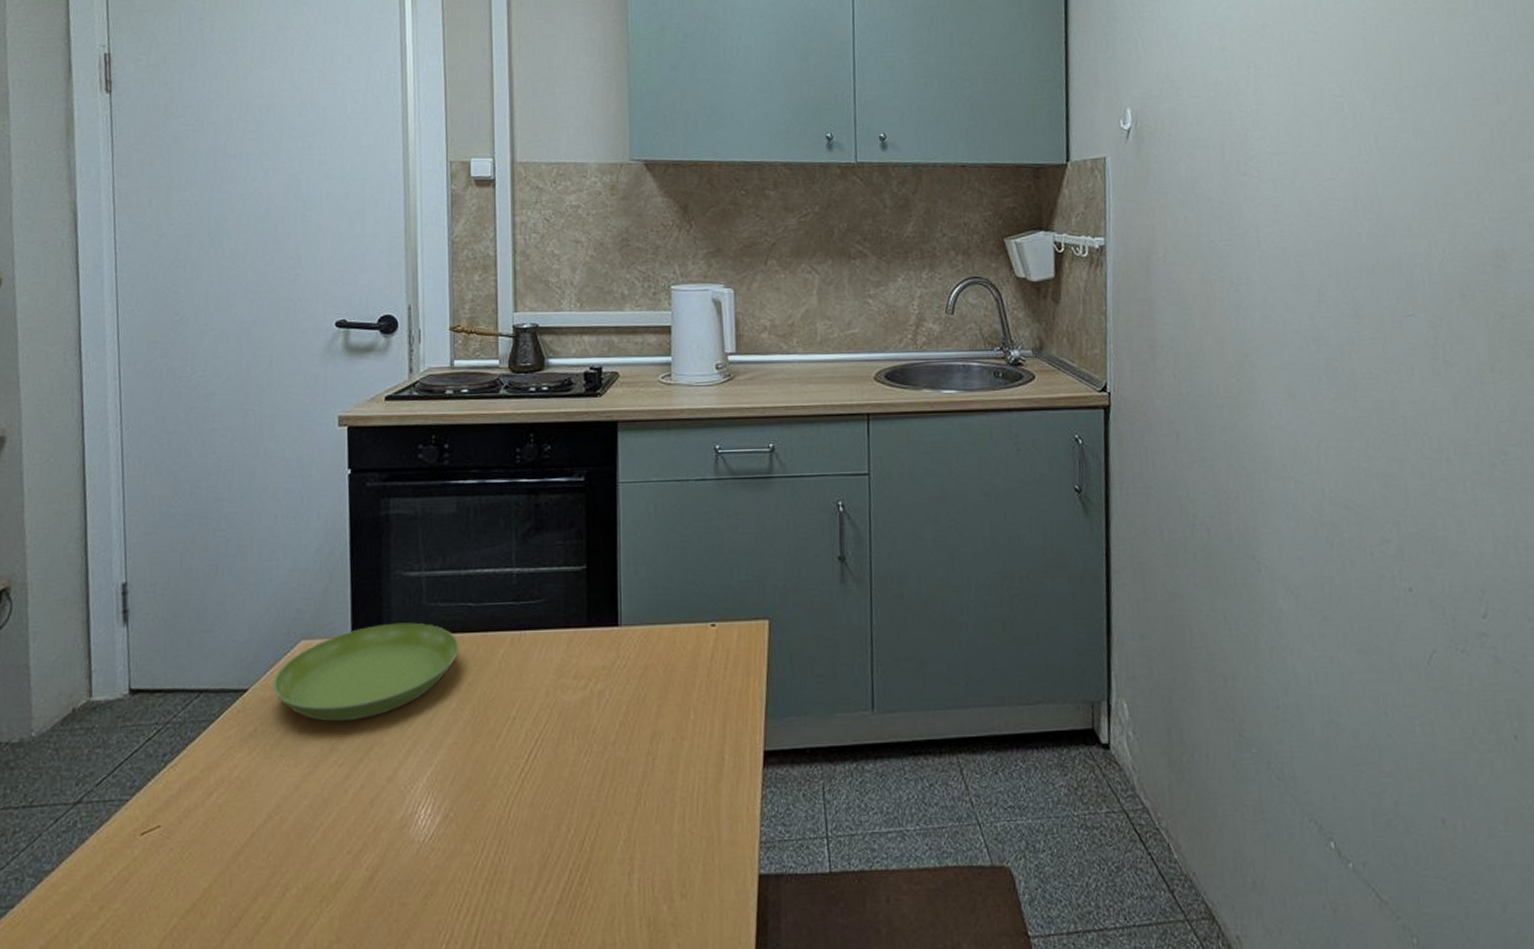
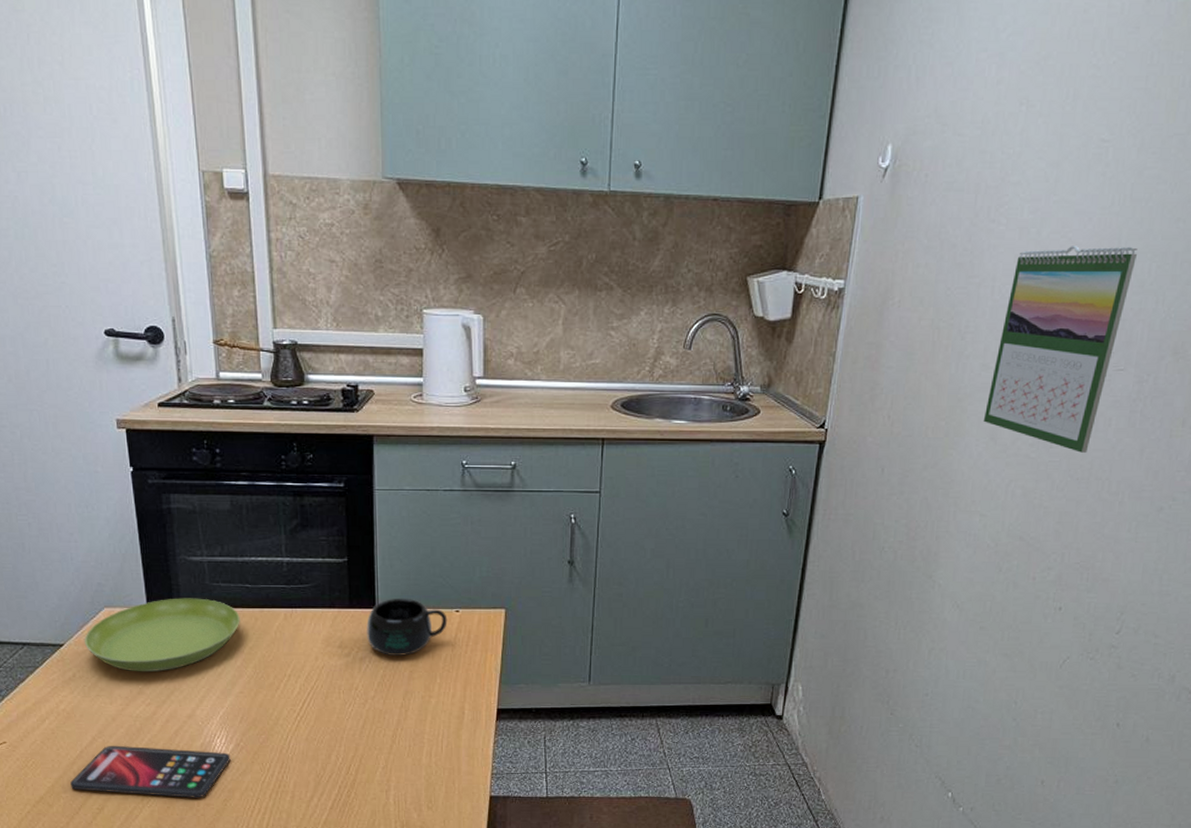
smartphone: none [233,823,436,896] -> present [70,745,231,798]
mug: none [607,611,702,686] -> present [367,598,448,656]
calendar: none [1276,193,1398,406] -> present [983,246,1137,453]

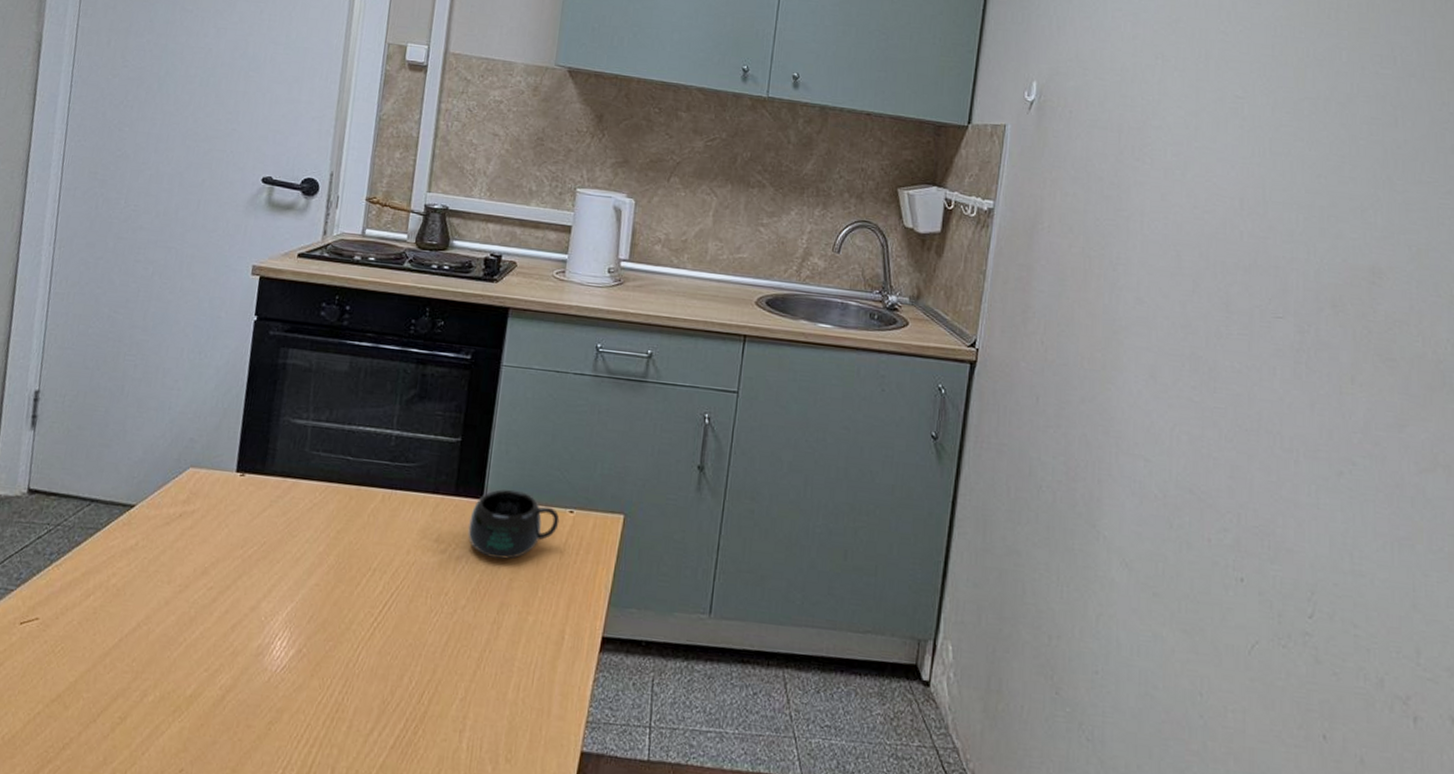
smartphone: present [70,745,231,798] -> none [96,635,289,716]
saucer: present [85,598,240,672] -> none [158,464,334,550]
calendar: present [983,246,1137,453] -> none [1140,190,1282,402]

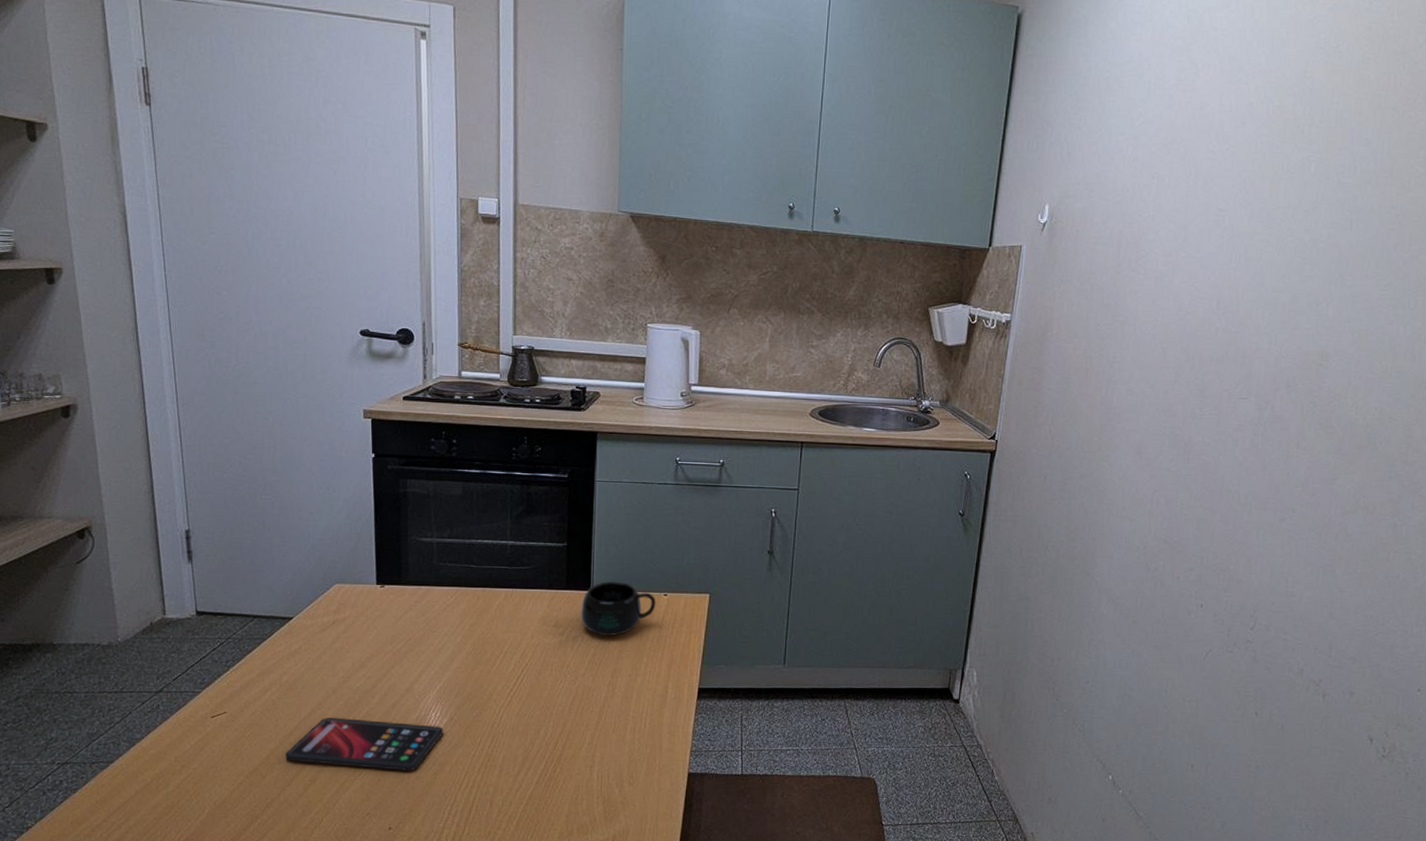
smartphone: none [96,635,289,716] -> present [286,717,444,771]

